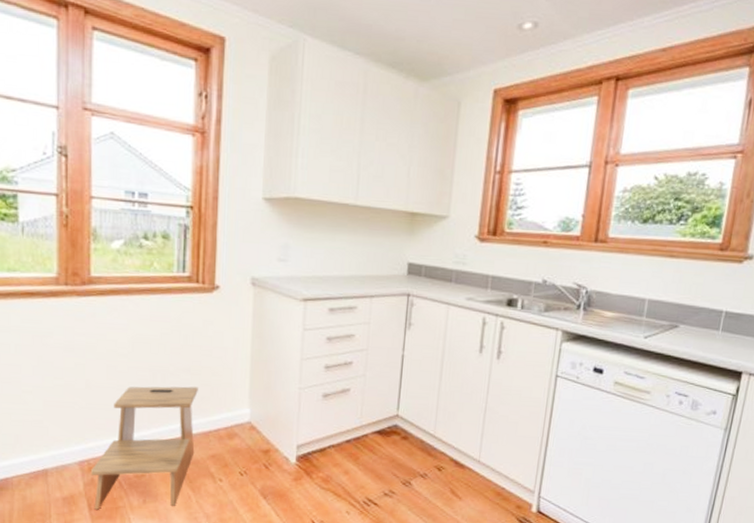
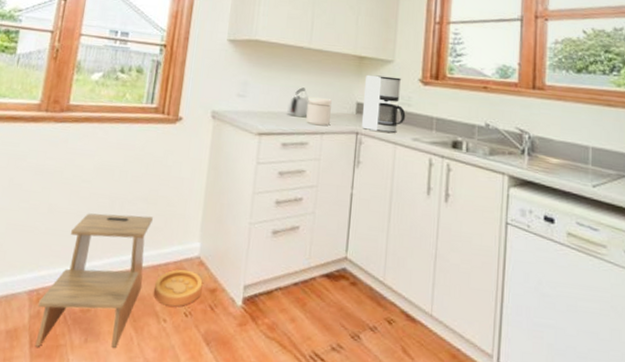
pet bowl: none [206,434,256,468] -> present [153,269,203,307]
kettle: none [333,249,358,282] -> present [287,87,310,119]
jar: none [354,259,381,289] -> present [306,97,332,126]
coffee maker: none [413,232,460,294] -> present [361,74,406,134]

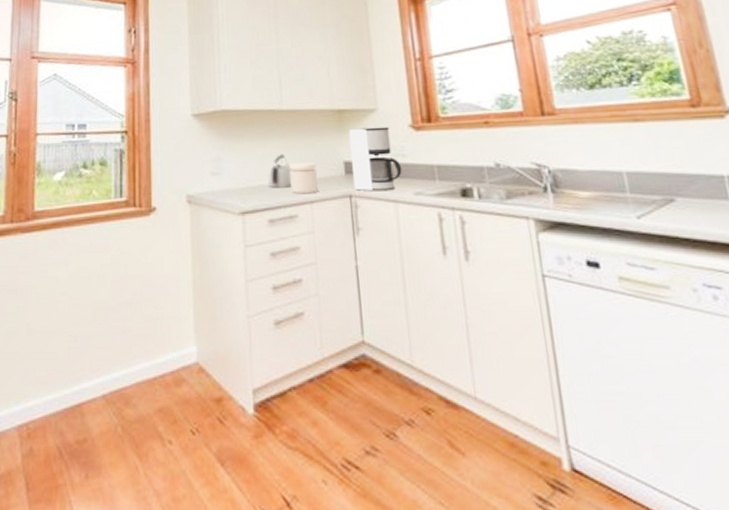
step stool: present [35,213,153,348] -> none [29,324,140,490]
pet bowl: present [153,269,203,307] -> none [152,379,207,424]

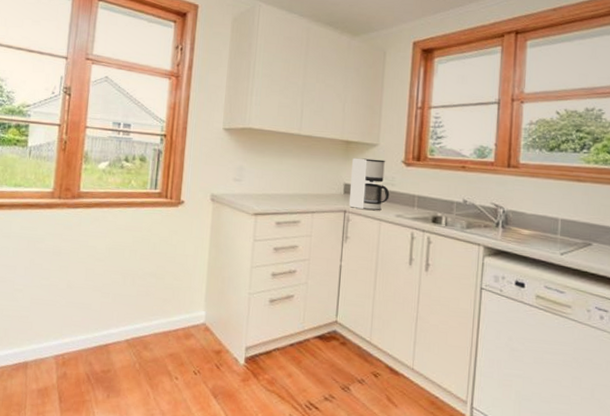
kettle: present [268,154,293,189] -> none [280,171,301,200]
jar: present [289,162,318,194] -> none [298,179,321,206]

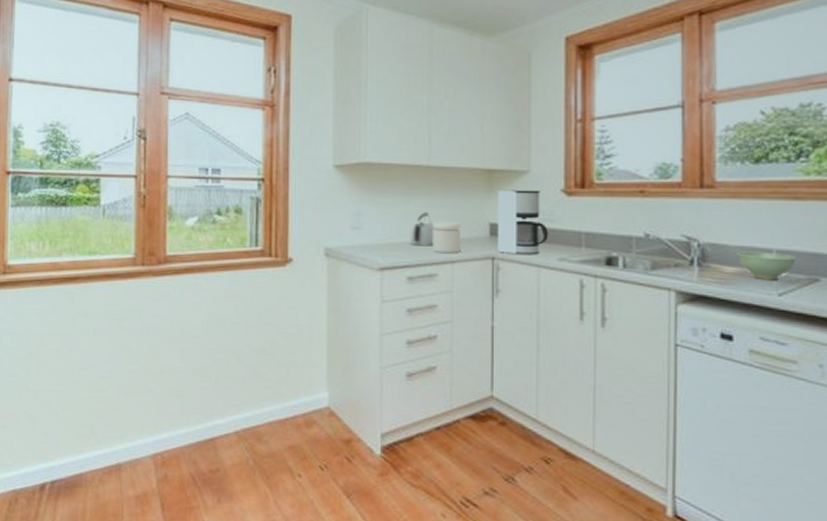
kettle: none [280,171,301,200] -> present [410,212,436,248]
jar: none [298,179,321,206] -> present [433,222,460,254]
bowl: none [532,218,576,242] -> present [737,251,797,279]

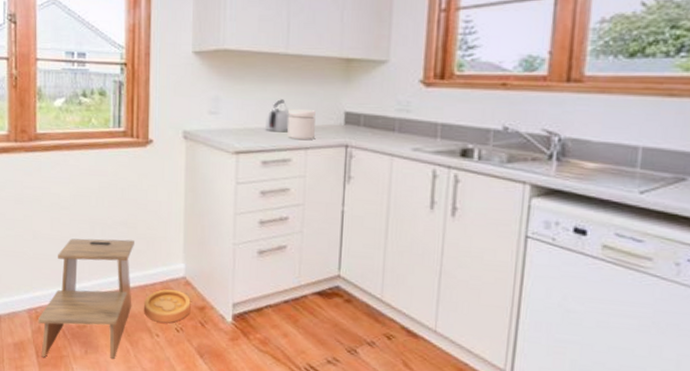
step stool: none [164,368,273,510] -> present [37,238,134,359]
pet bowl: none [283,421,336,461] -> present [143,289,191,324]
coffee maker: present [497,190,549,255] -> none [351,79,404,144]
bowl: present [737,251,797,279] -> none [599,147,665,177]

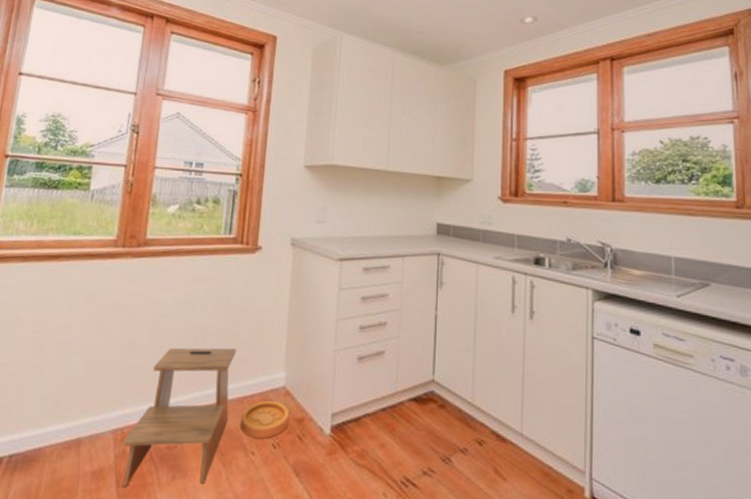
kettle: present [265,99,291,134] -> none [367,210,390,242]
jar: present [287,109,316,141] -> none [387,220,412,249]

